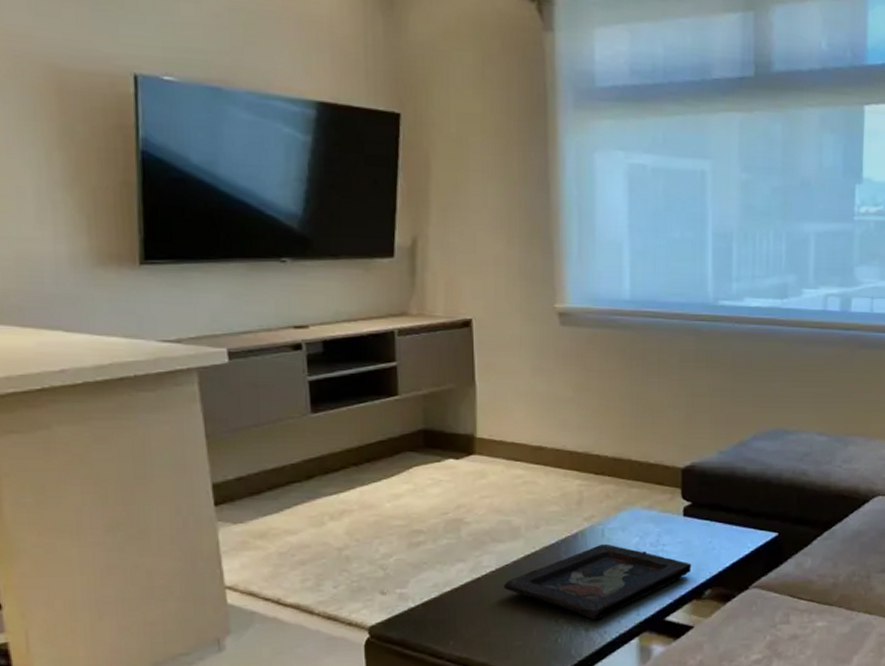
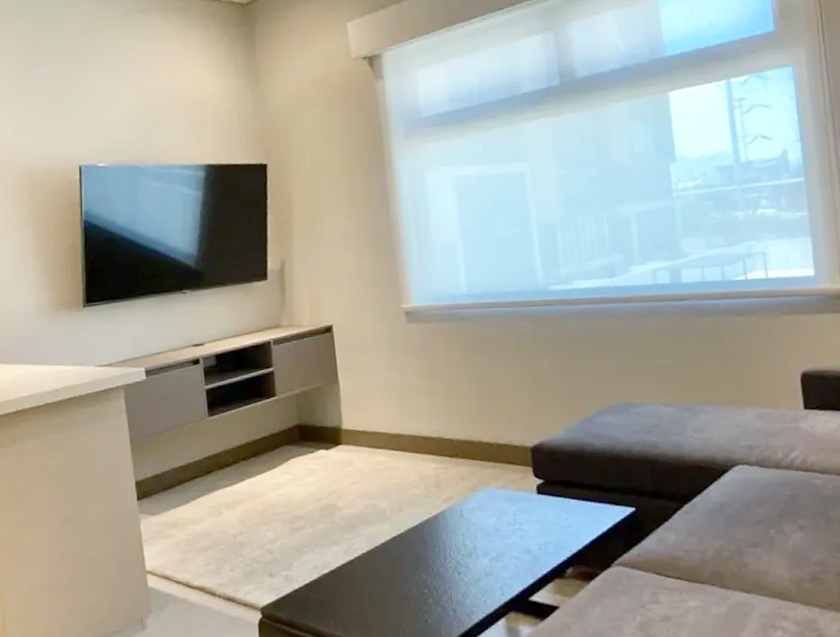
decorative tray: present [503,543,692,621] -> none [374,524,551,601]

